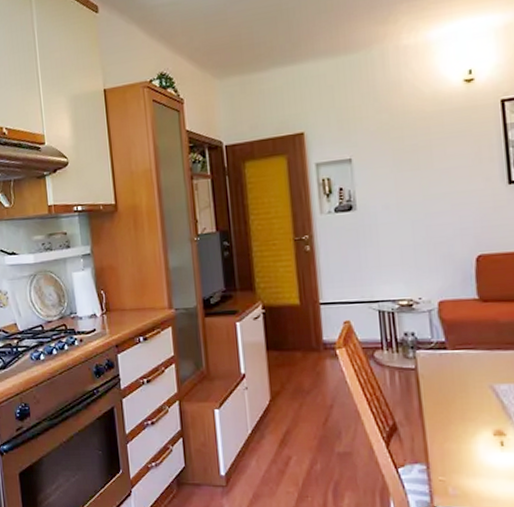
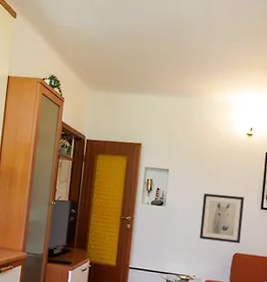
wall art: none [411,172,483,245] -> present [199,193,244,243]

